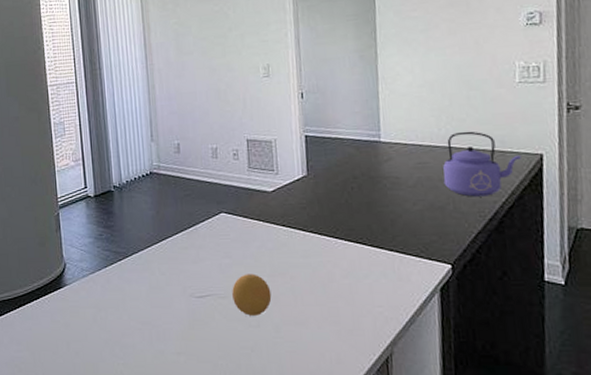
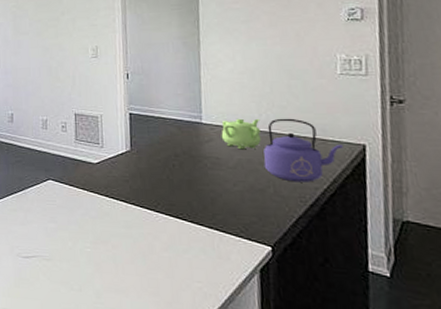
fruit: present [232,273,272,316] -> none [56,239,94,280]
teapot: none [400,133,441,167] -> present [221,118,261,150]

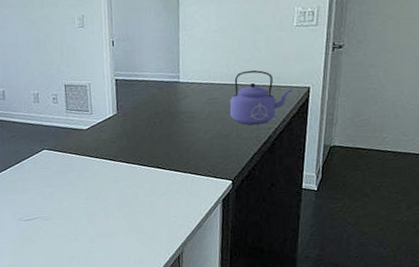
teapot: present [221,118,261,150] -> none [195,72,229,103]

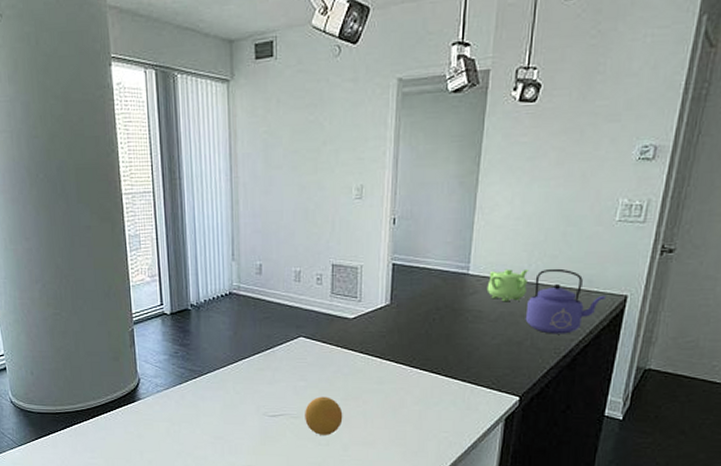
fruit: none [54,198,88,232] -> present [305,396,343,435]
teapot: none [195,72,229,103] -> present [486,268,529,302]

